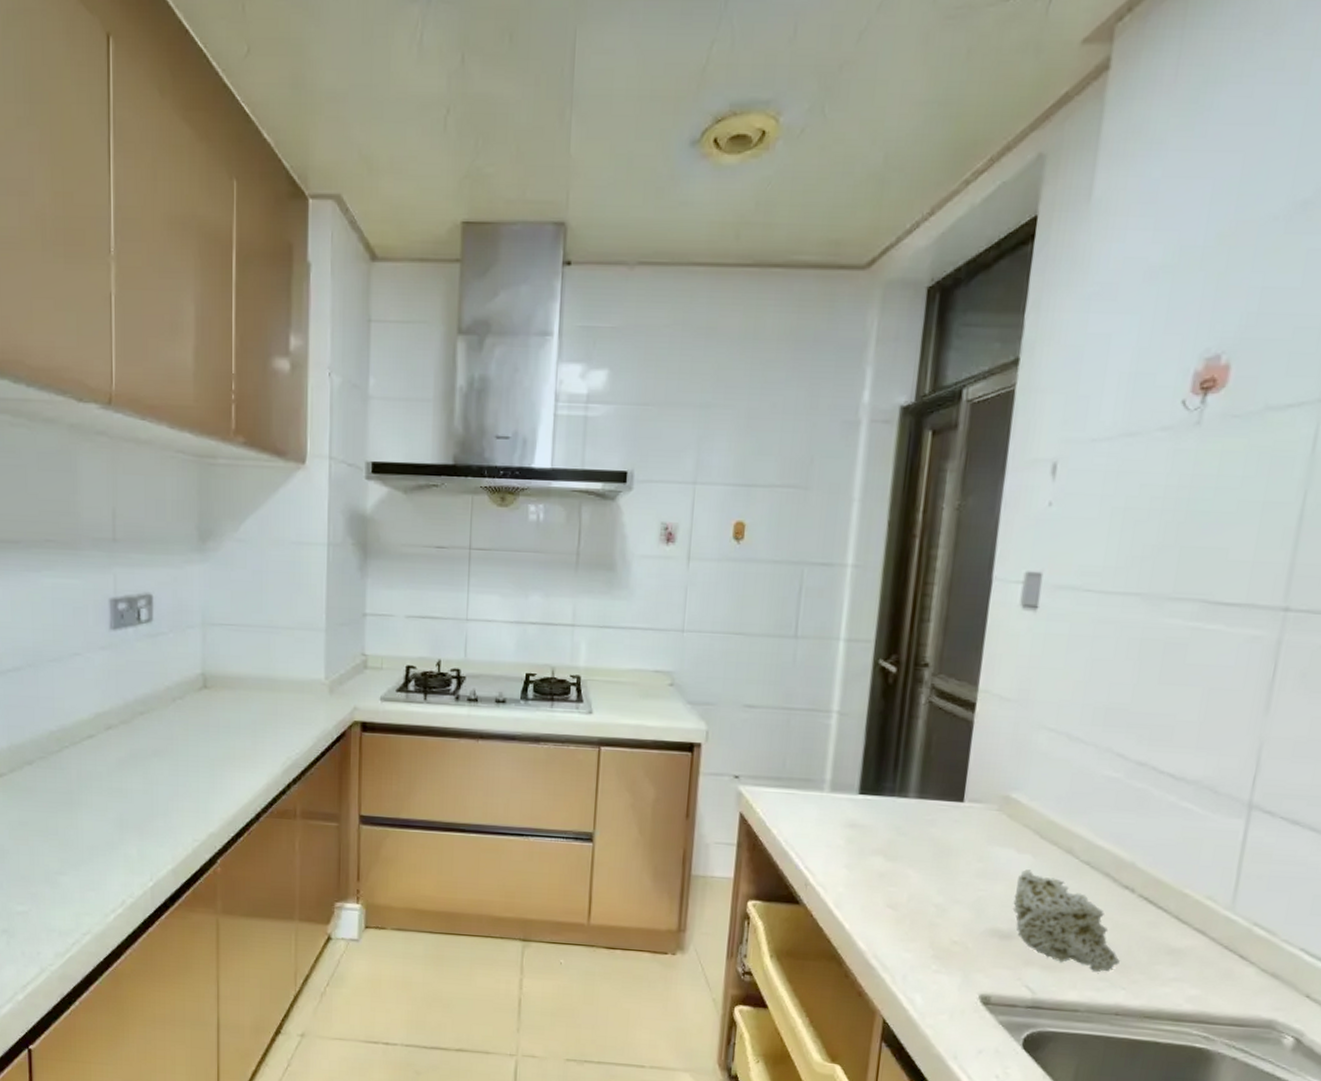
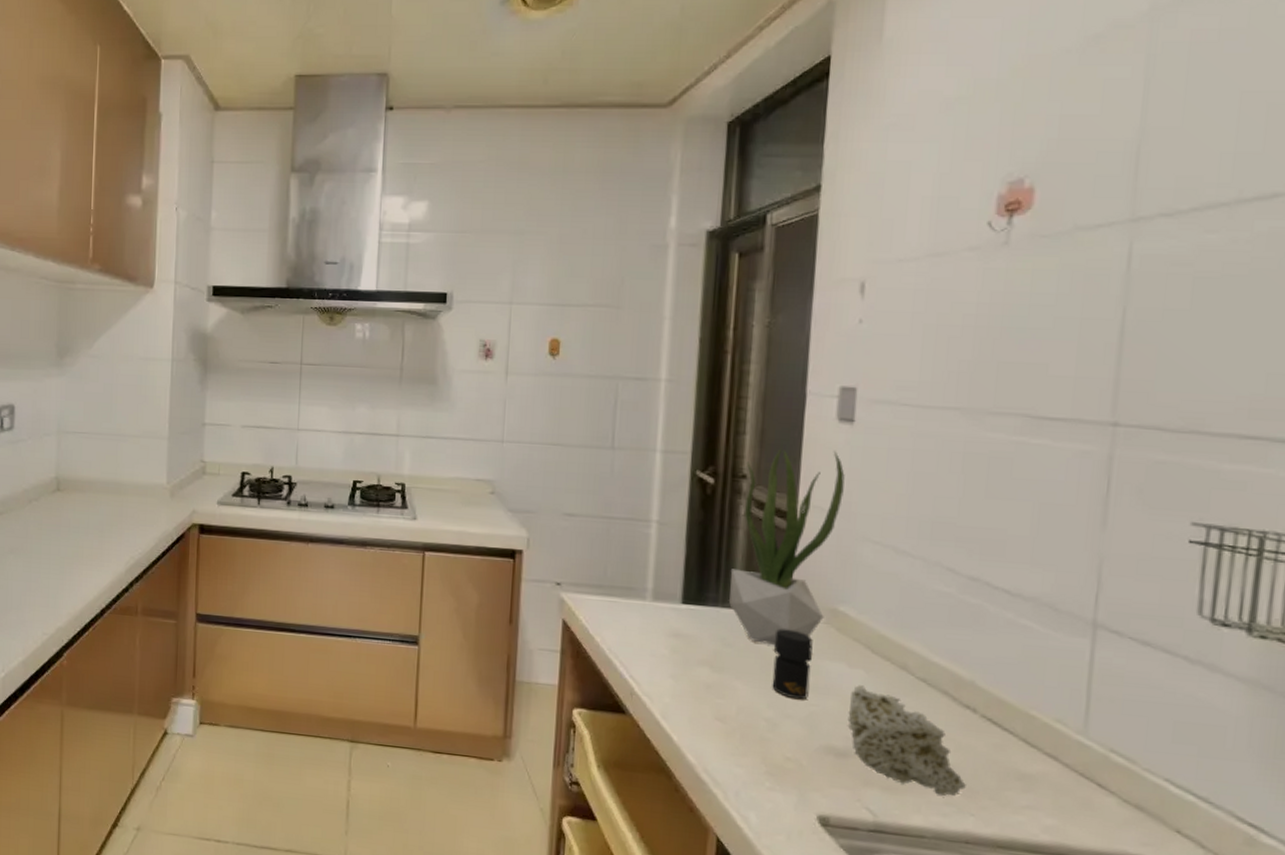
potted plant: none [905,636,1025,834] -> present [729,448,845,646]
jar: none [943,817,985,886] -> present [772,628,813,700]

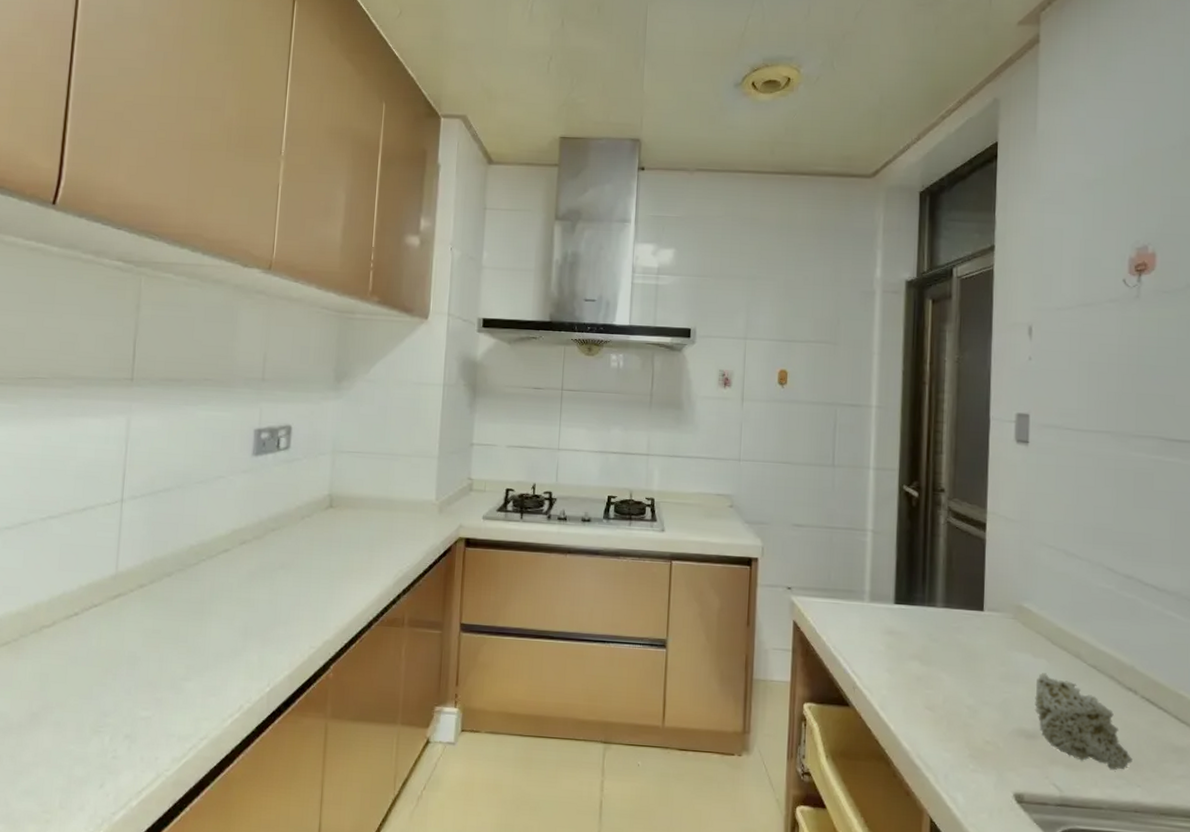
potted plant: present [729,448,845,646] -> none [934,466,1023,640]
jar: present [772,628,813,700] -> none [971,624,1004,688]

